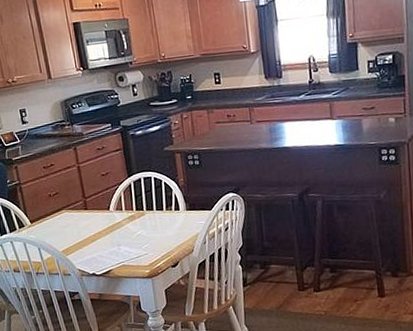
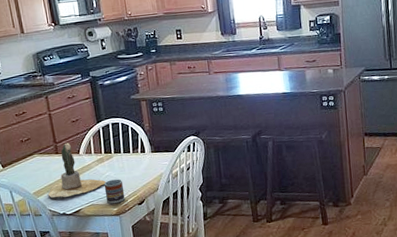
potted cactus: none [77,197,138,257] -> present [48,142,107,198]
cup: none [135,238,158,266] -> present [104,179,125,204]

